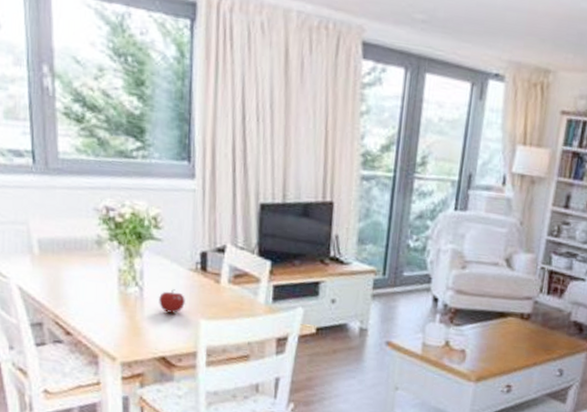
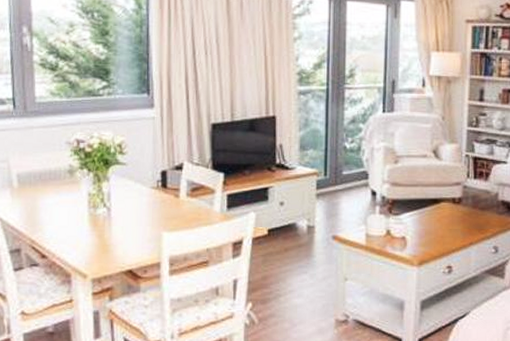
fruit: present [159,289,185,313] -> none [125,207,148,229]

